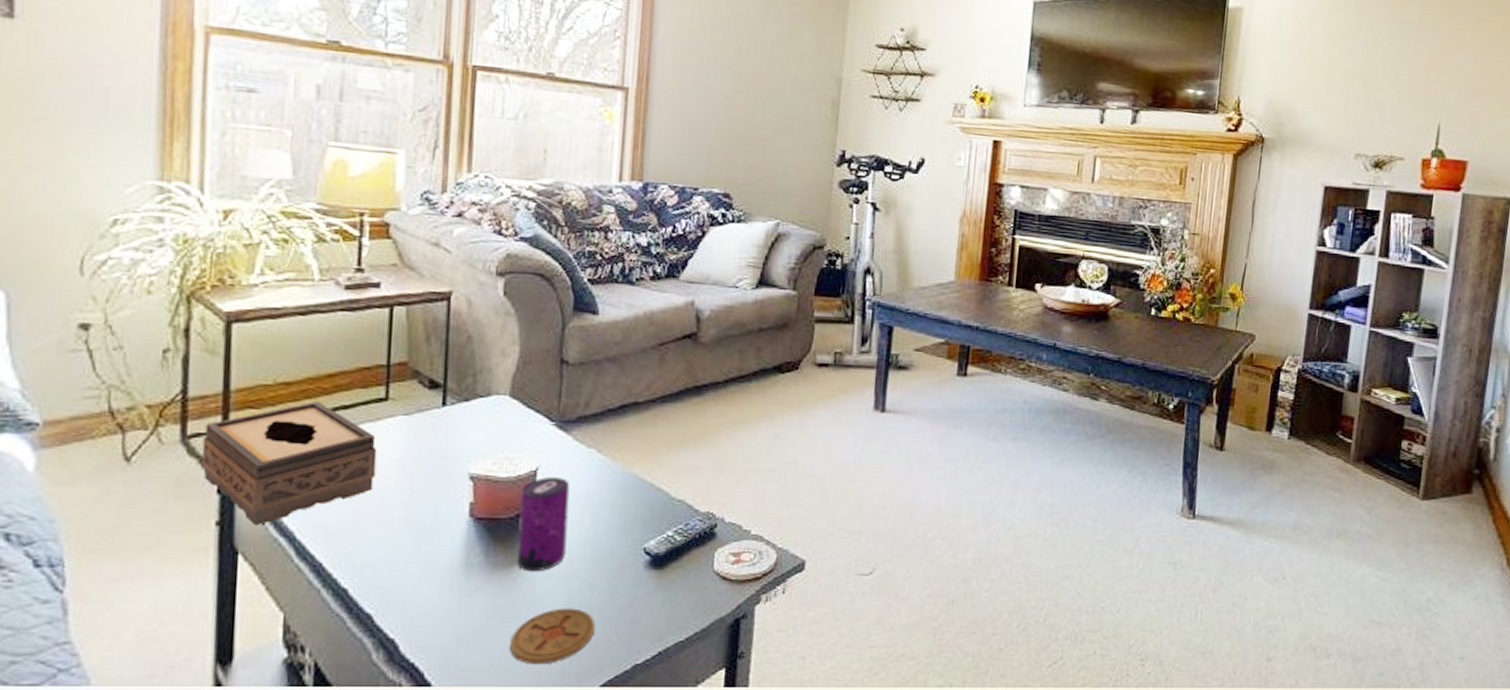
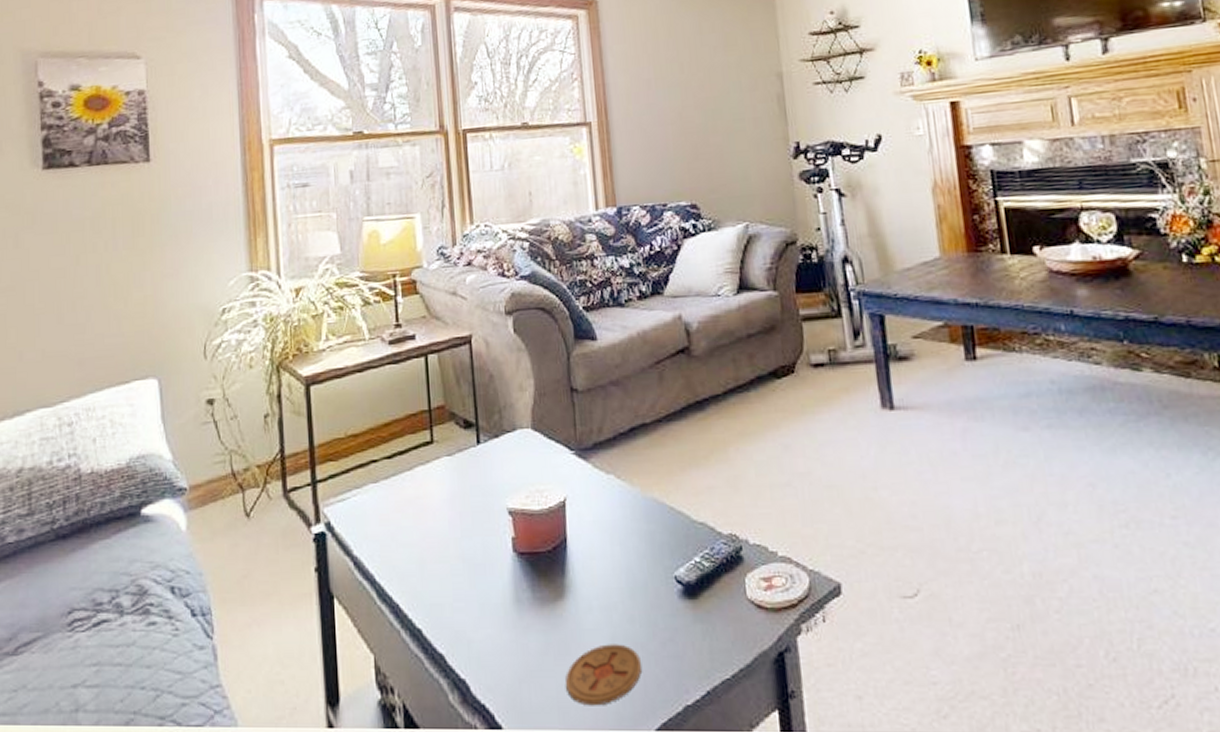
tissue box: present [201,402,377,526] -> none [298,450,432,571]
beverage can: present [516,477,570,572] -> none [554,507,603,607]

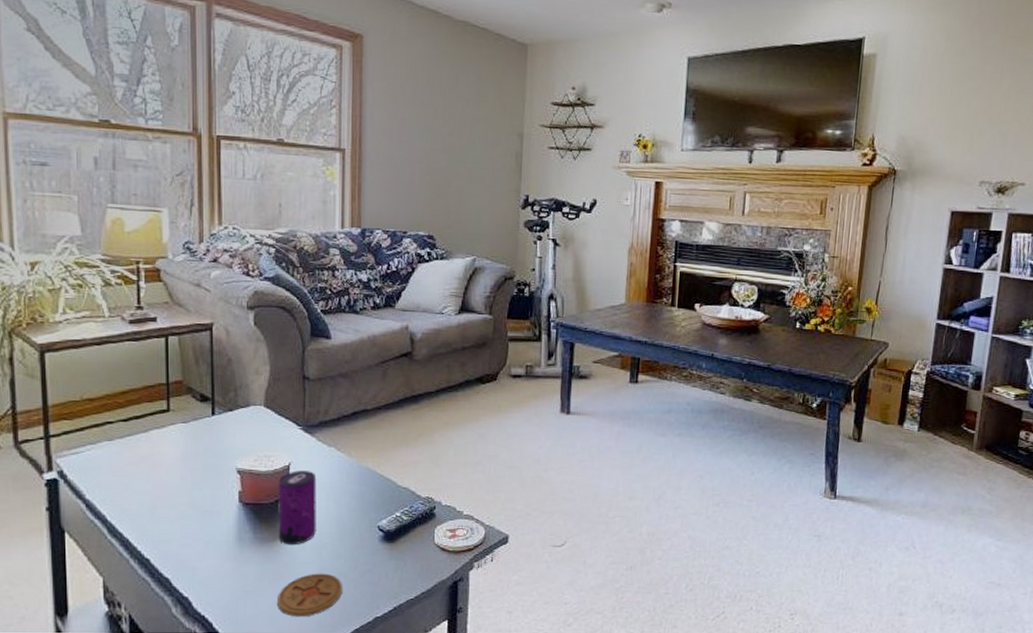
beverage can: none [554,507,603,607] -> present [278,471,317,545]

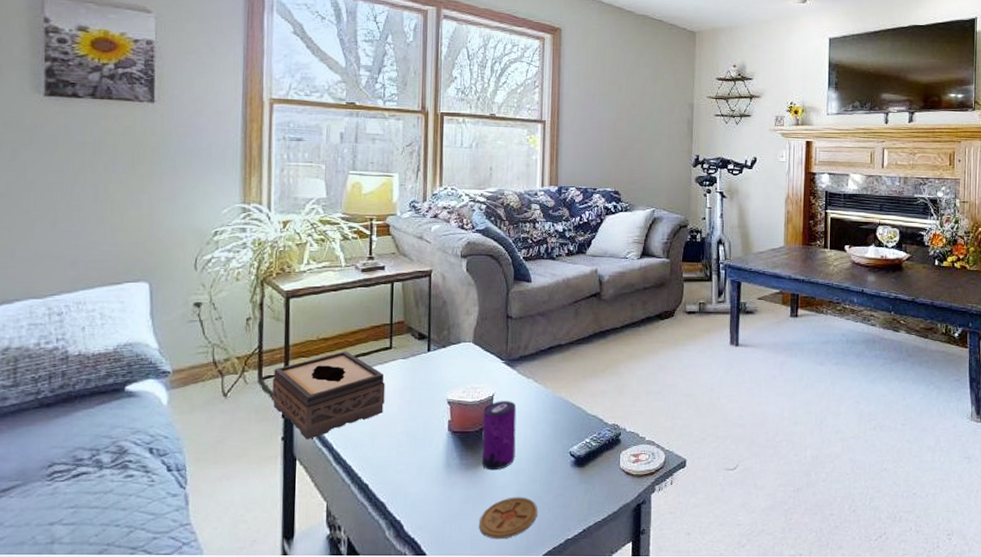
tissue box: none [30,413,164,511] -> present [272,351,385,440]

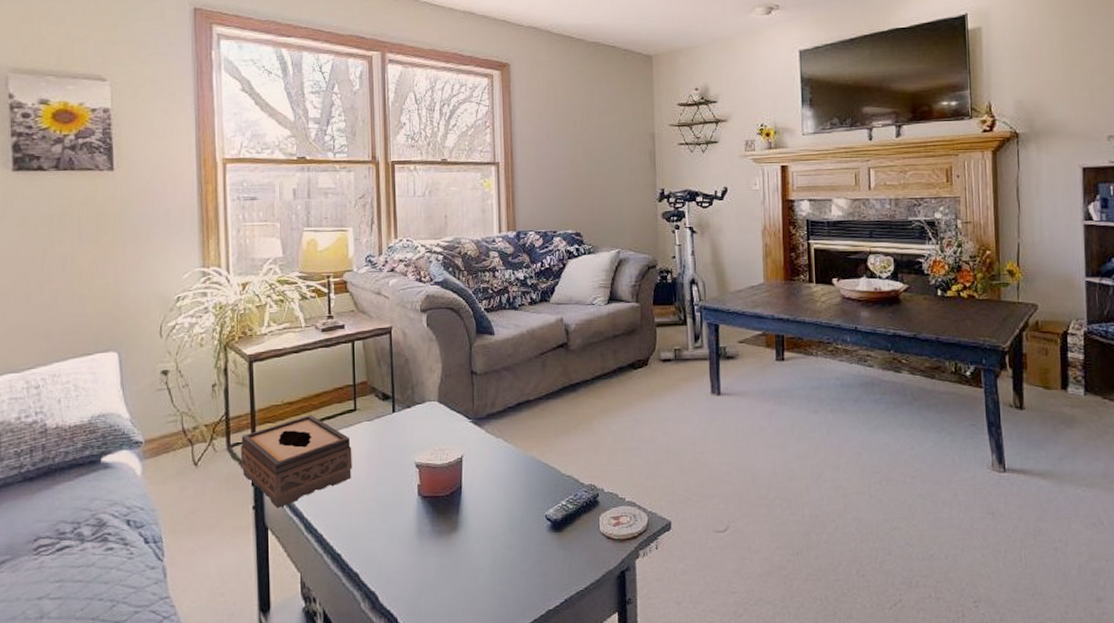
coaster: present [479,497,538,539] -> none [456,565,516,611]
beverage can: present [481,401,517,471] -> none [453,462,489,537]

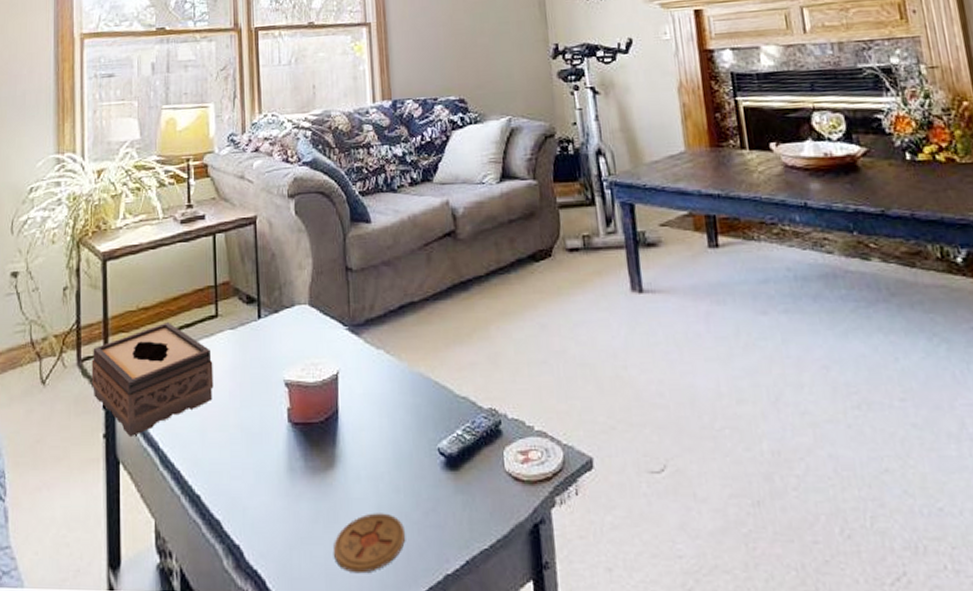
coaster: none [456,565,516,611] -> present [334,513,406,574]

